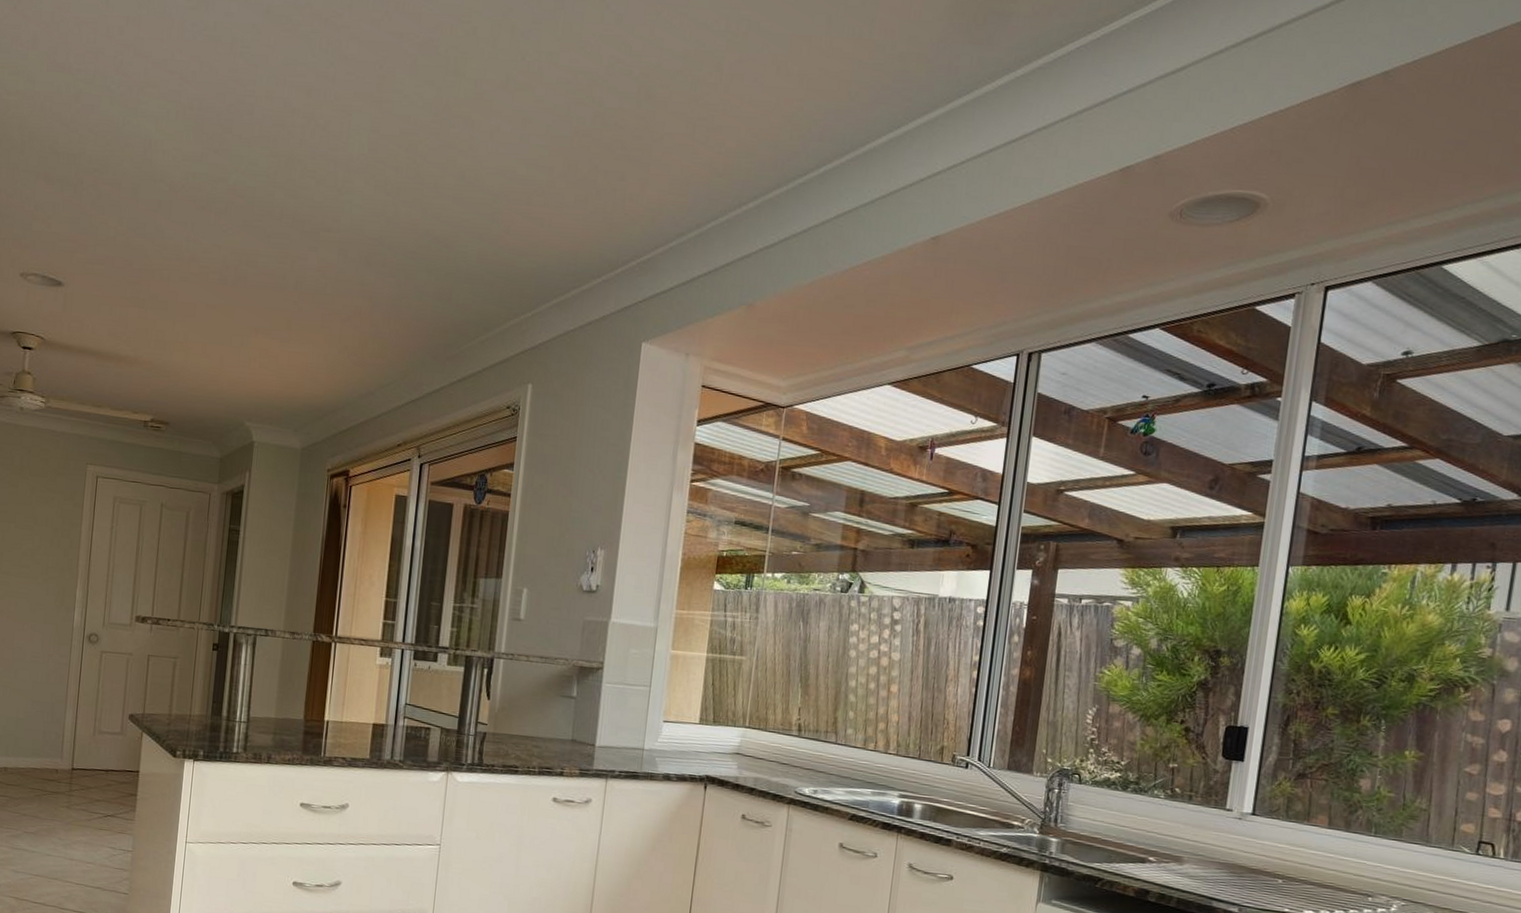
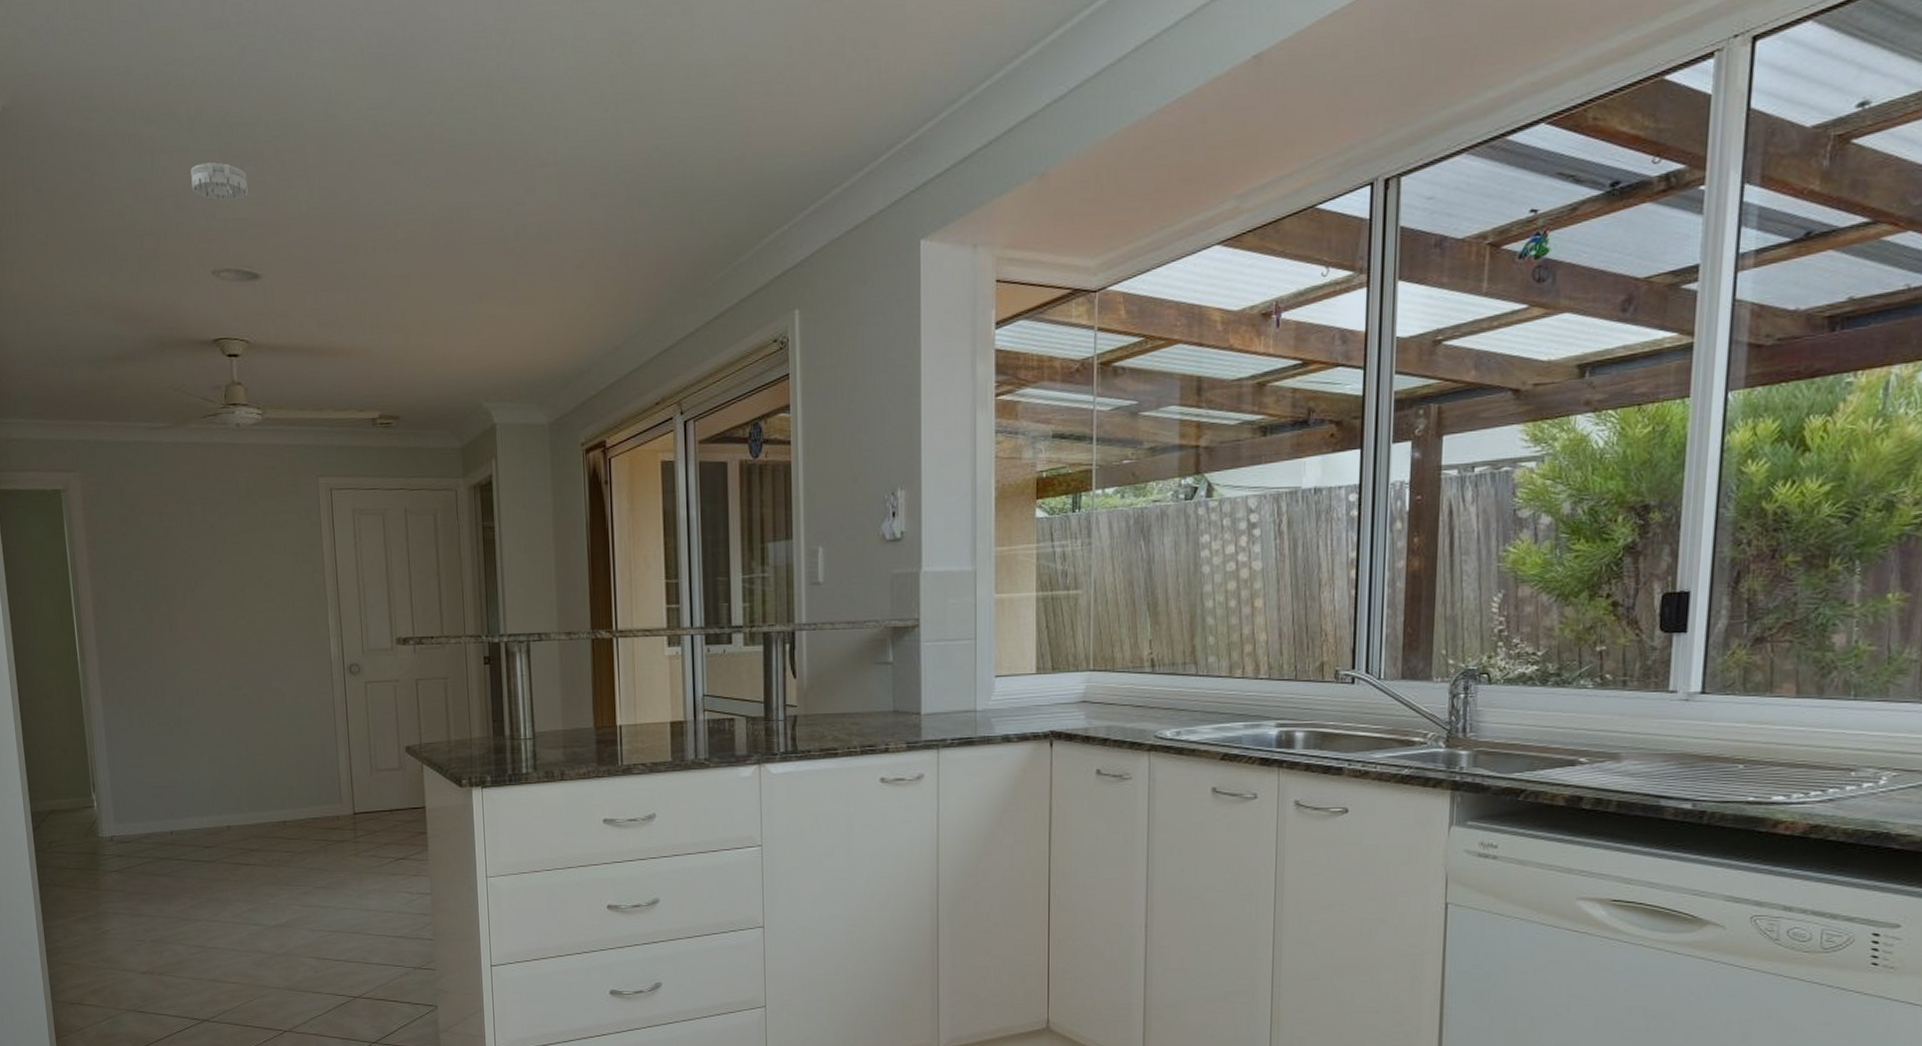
smoke detector: none [14,181,66,217] -> present [191,162,248,201]

